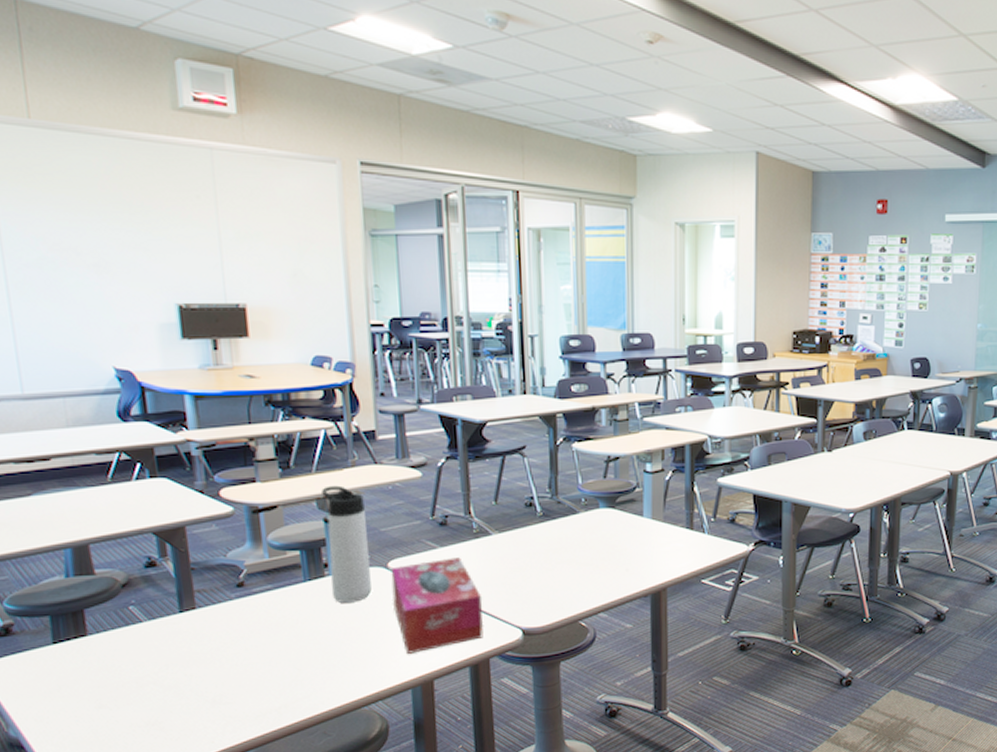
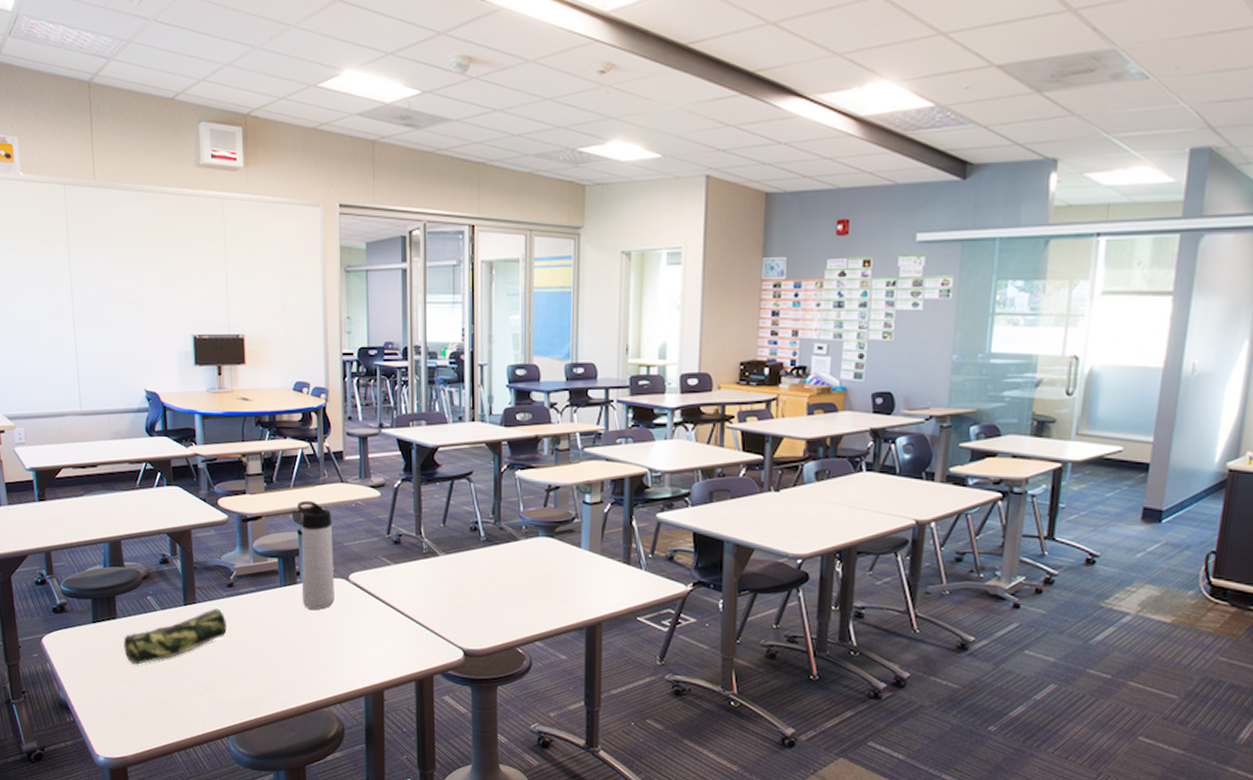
pencil case: none [97,612,238,688] -> present [123,608,227,666]
tissue box: present [390,557,484,654] -> none [351,575,430,663]

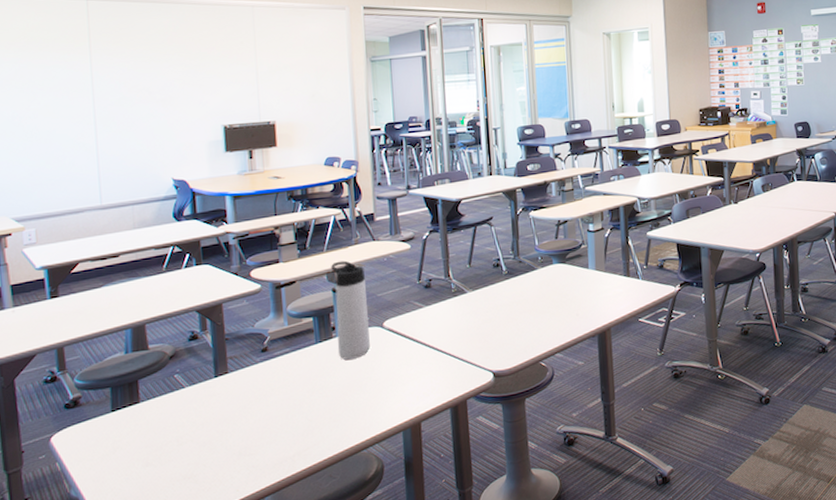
pencil case: present [123,608,227,666] -> none [147,375,261,447]

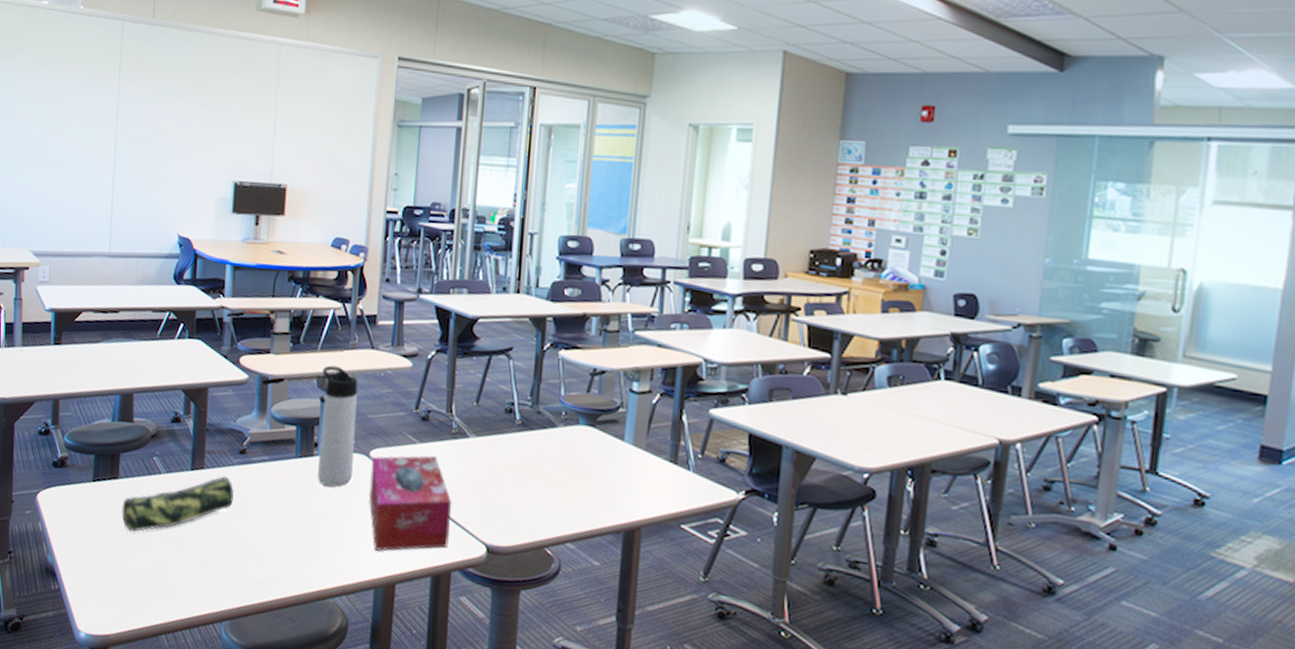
pencil case: none [147,375,261,447] -> present [122,476,234,533]
tissue box: none [385,314,462,400] -> present [368,455,451,551]

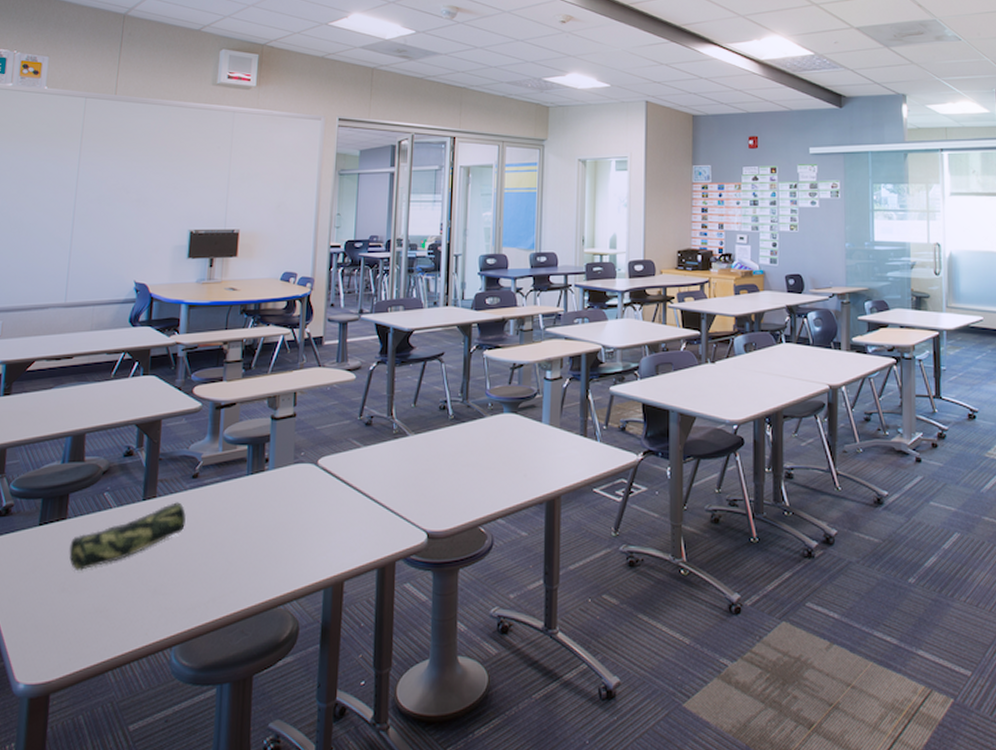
thermos bottle: present [317,365,358,487] -> none [268,385,306,497]
tissue box: present [368,455,451,551] -> none [317,457,394,552]

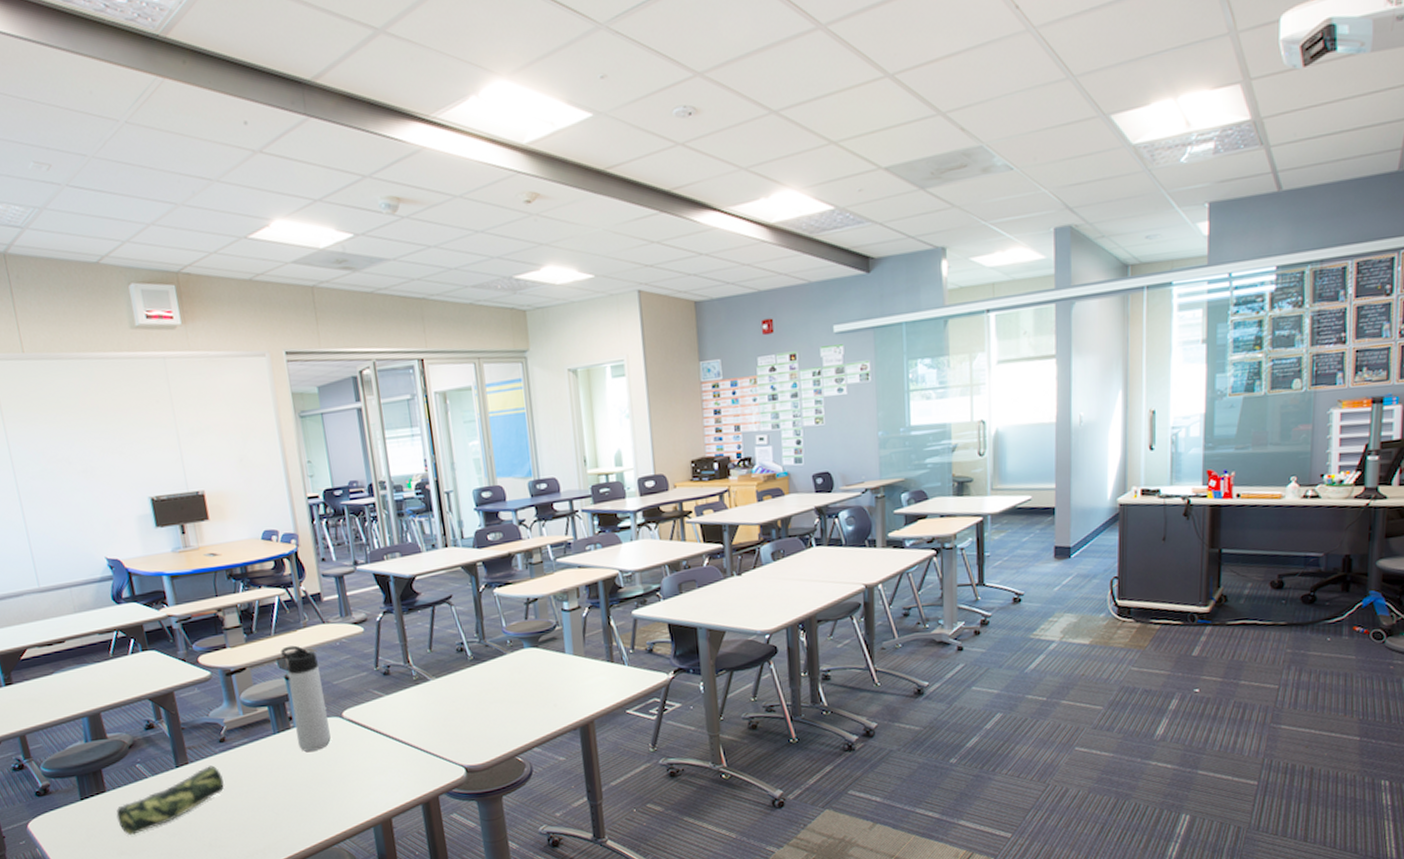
thermos bottle: none [268,385,306,497] -> present [280,645,331,751]

